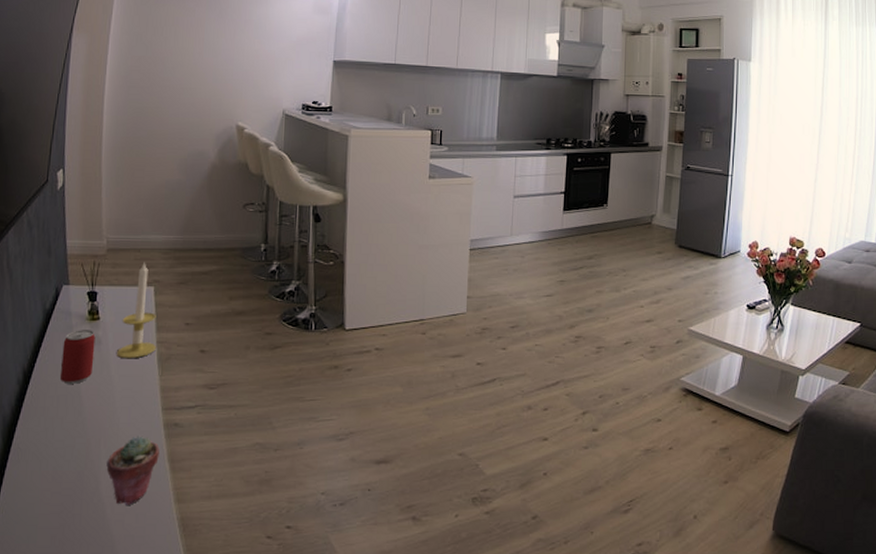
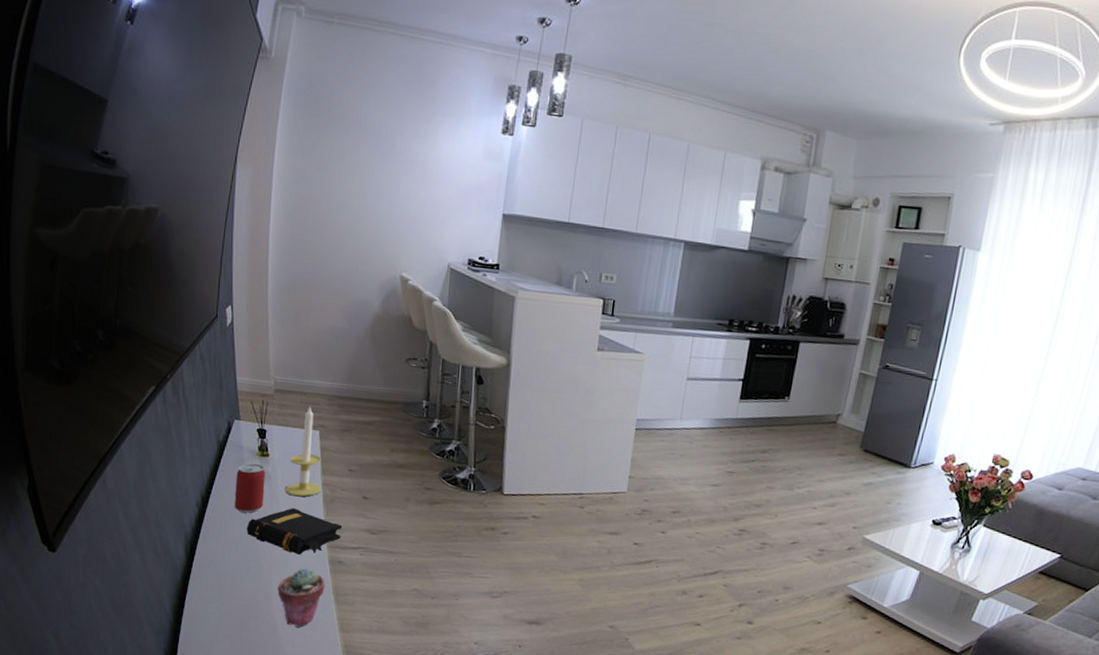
book: none [73,371,179,422] -> present [246,507,343,555]

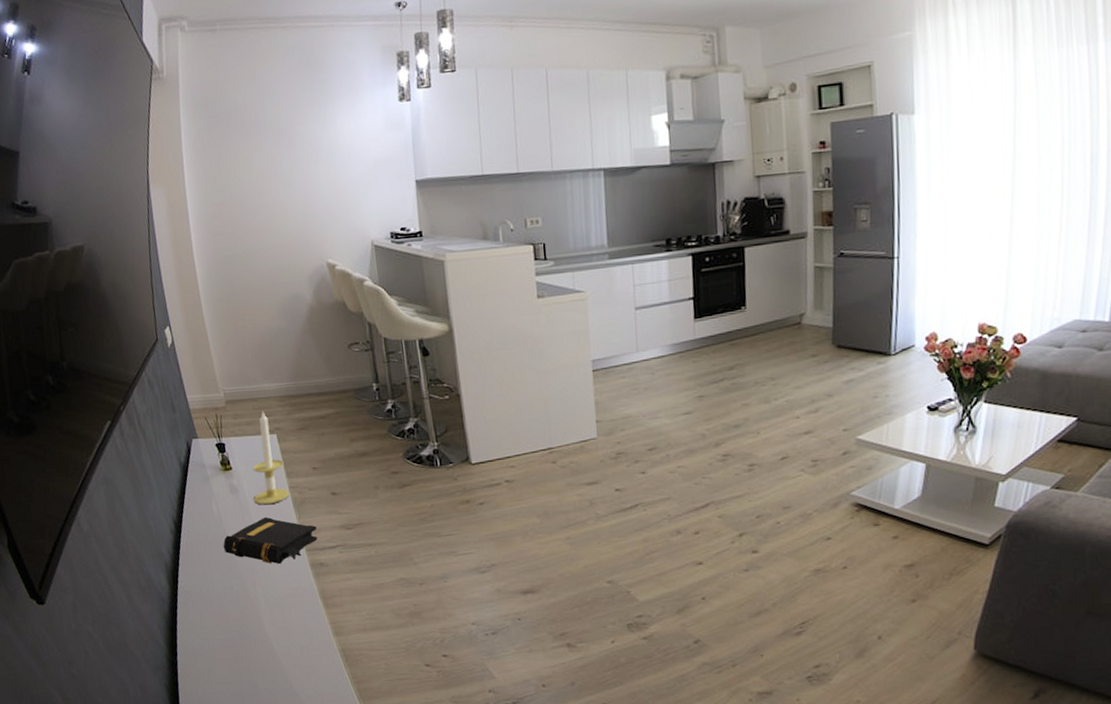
beer can: present [235,463,266,513] -> none [203,480,235,531]
potted succulent: present [277,567,325,627] -> none [264,576,312,639]

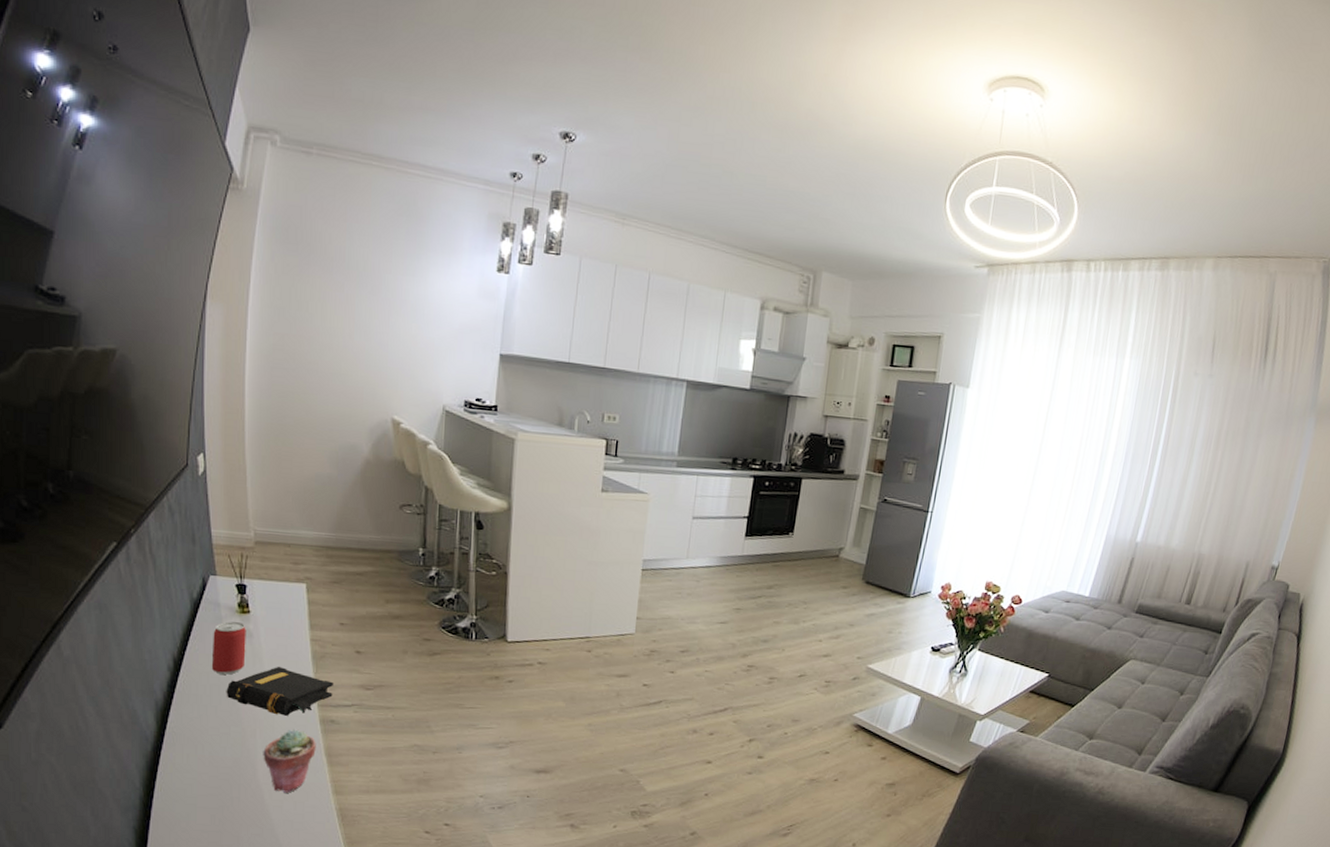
beer can: none [203,480,235,531] -> present [212,621,246,675]
candle: present [252,410,289,505] -> none [268,557,310,654]
potted succulent: none [264,576,312,639] -> present [263,729,316,793]

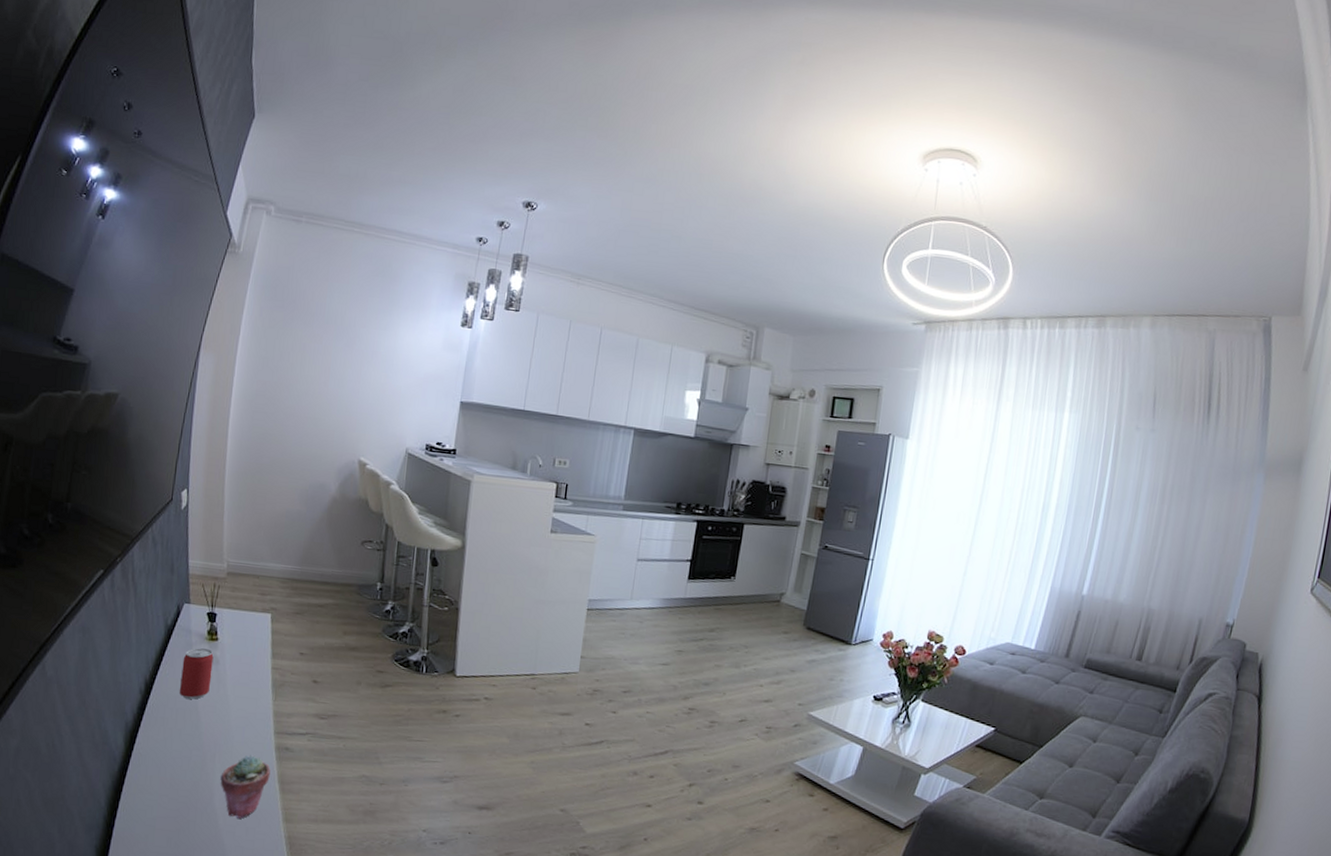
book: present [226,666,334,716] -> none [190,692,291,742]

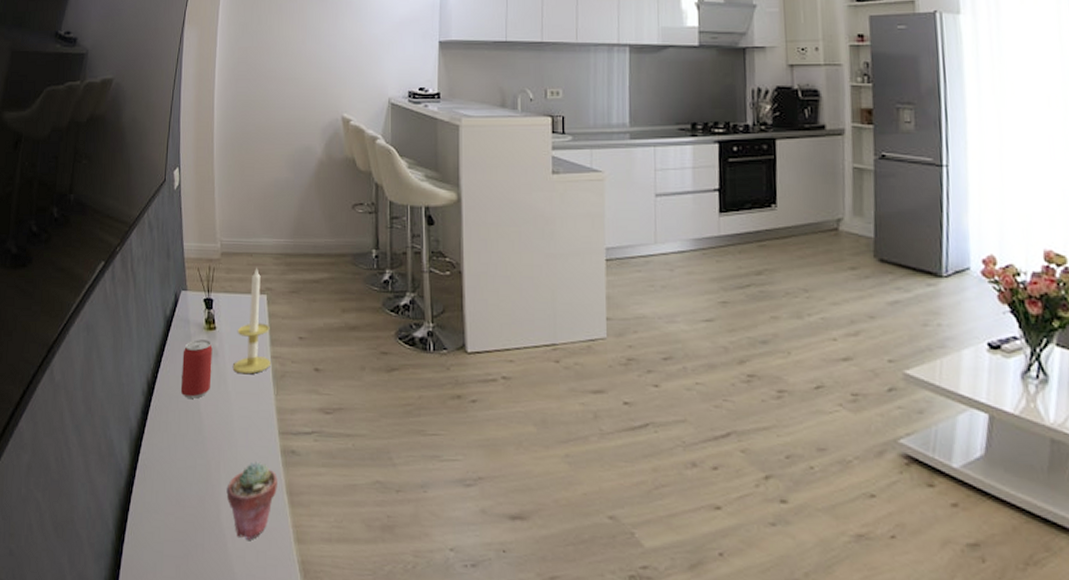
candle: none [232,588,272,681] -> present [232,267,271,374]

